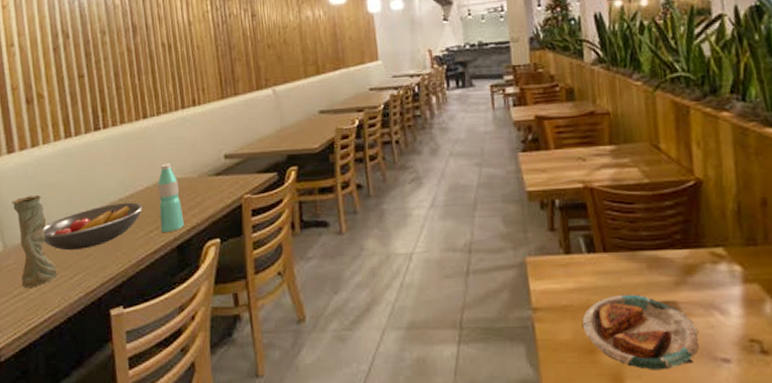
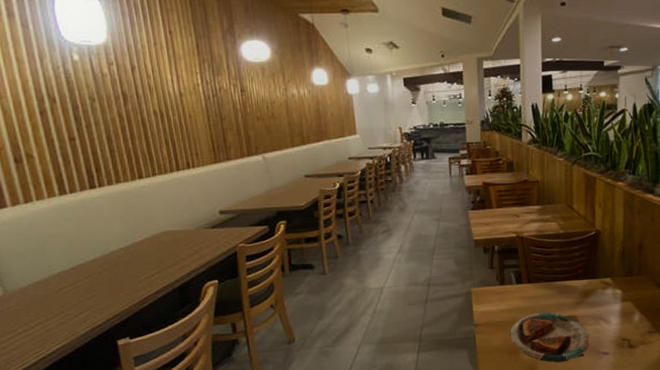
vase: present [12,196,57,287] -> none [8,246,62,326]
fruit bowl: present [42,202,144,251] -> none [42,251,144,293]
water bottle: present [158,163,184,233] -> none [157,218,184,277]

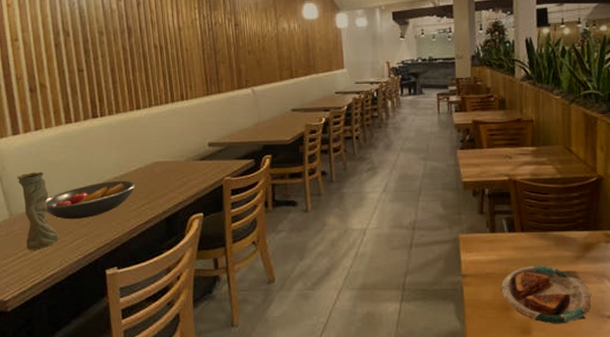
vase: none [8,246,62,326] -> present [17,172,59,250]
fruit bowl: none [42,251,144,293] -> present [44,180,137,220]

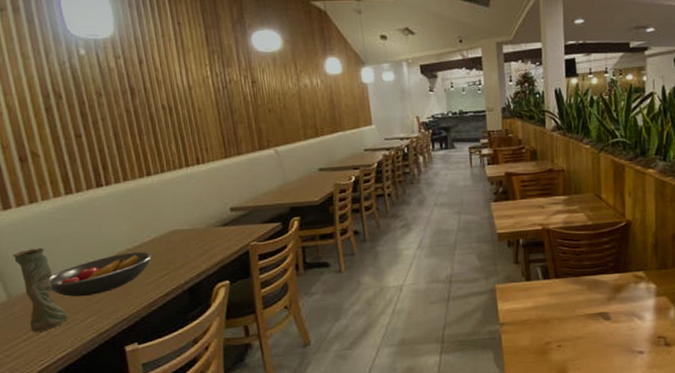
plate: present [501,265,592,324] -> none [537,308,623,363]

